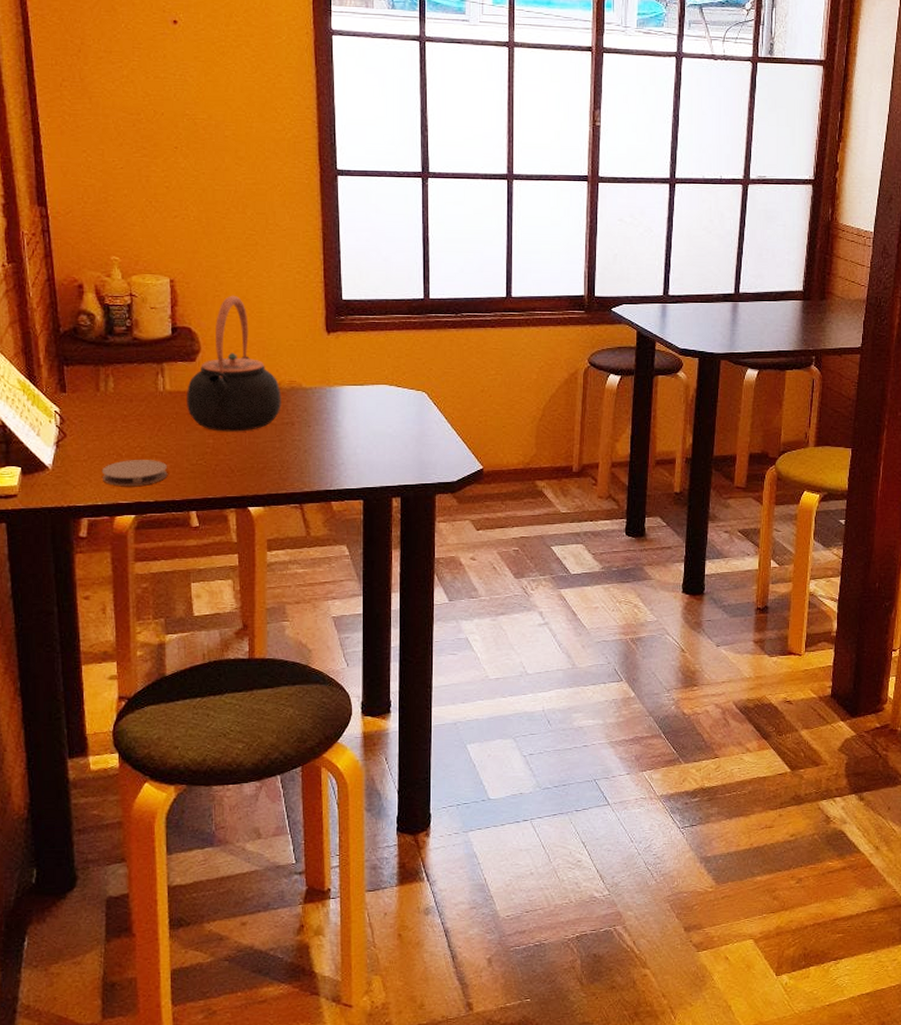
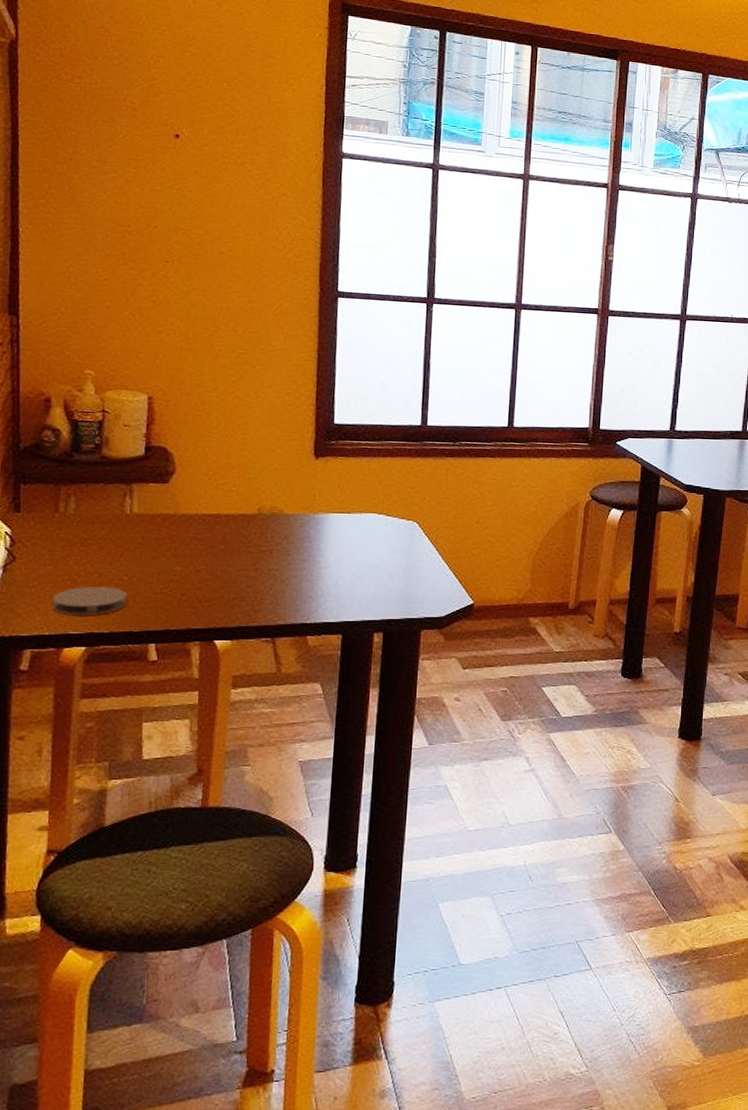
teapot: present [187,295,281,432] -> none [155,415,261,559]

